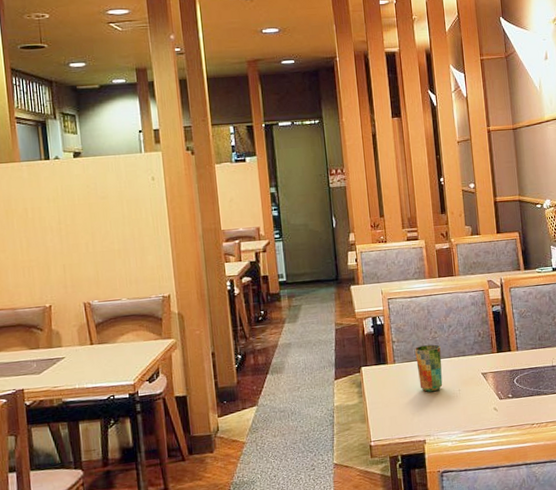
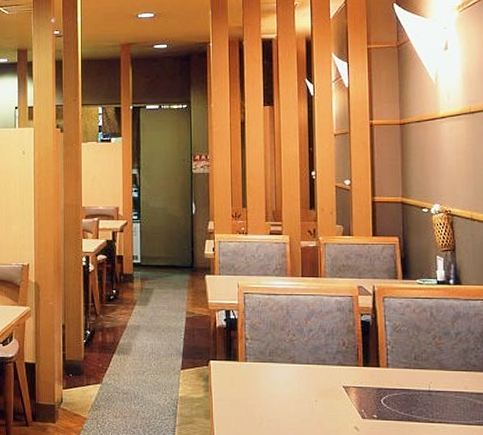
cup: present [415,344,443,392] -> none [269,347,298,397]

